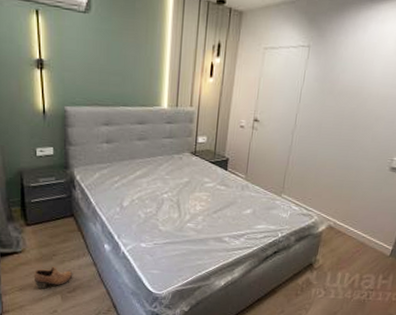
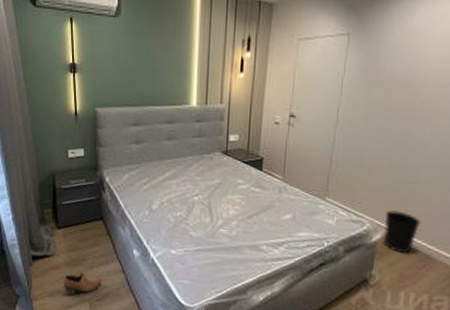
wastebasket: none [327,205,358,240] -> present [383,210,421,253]

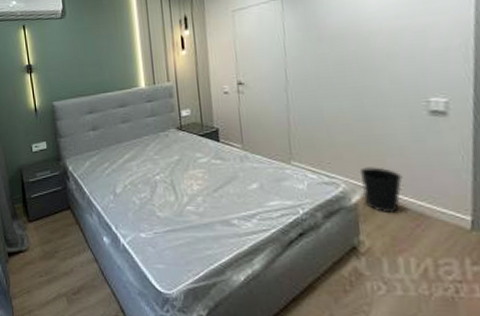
shoe: present [63,272,102,296] -> none [39,264,76,291]

